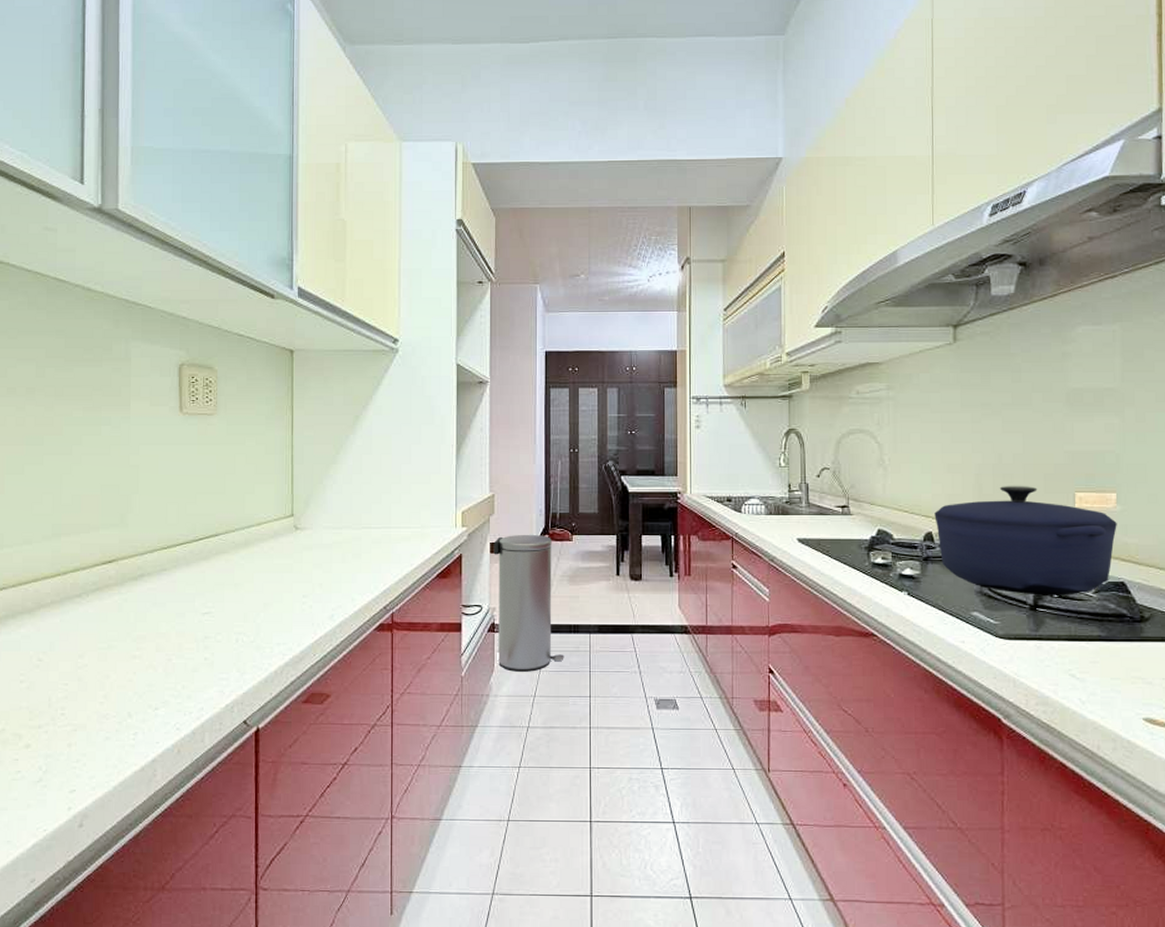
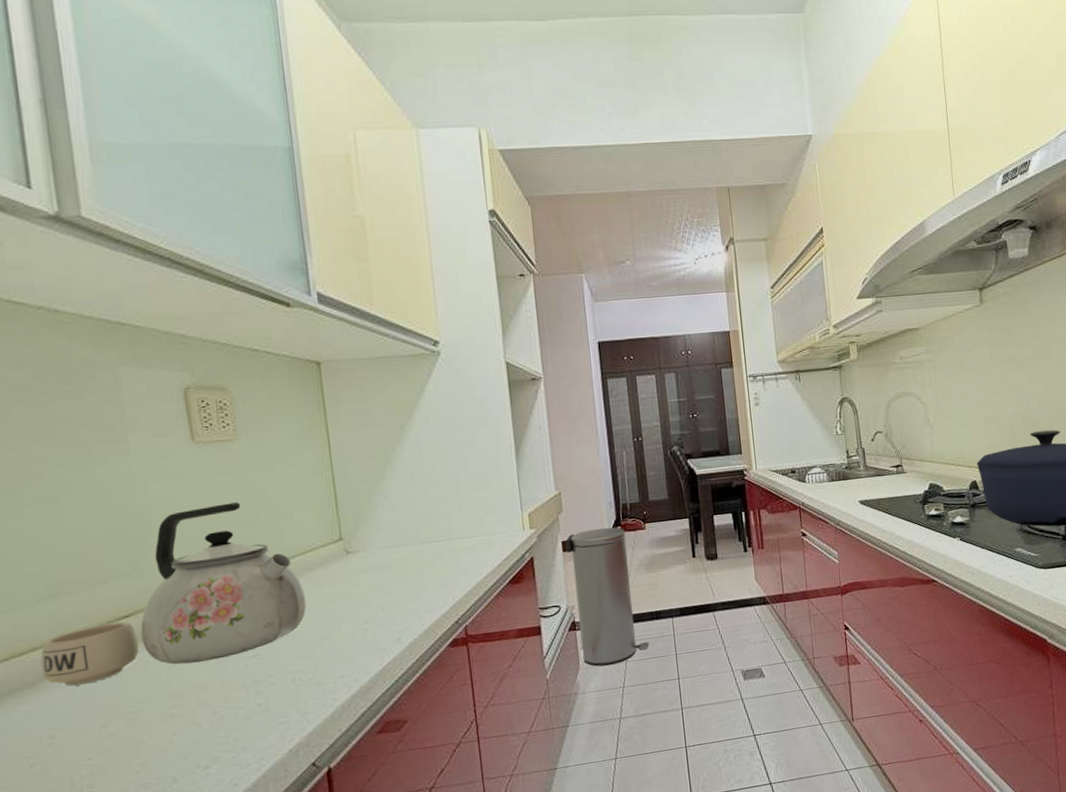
mug: none [39,565,117,617] -> present [40,621,140,687]
kettle: none [119,471,256,611] -> present [140,502,307,665]

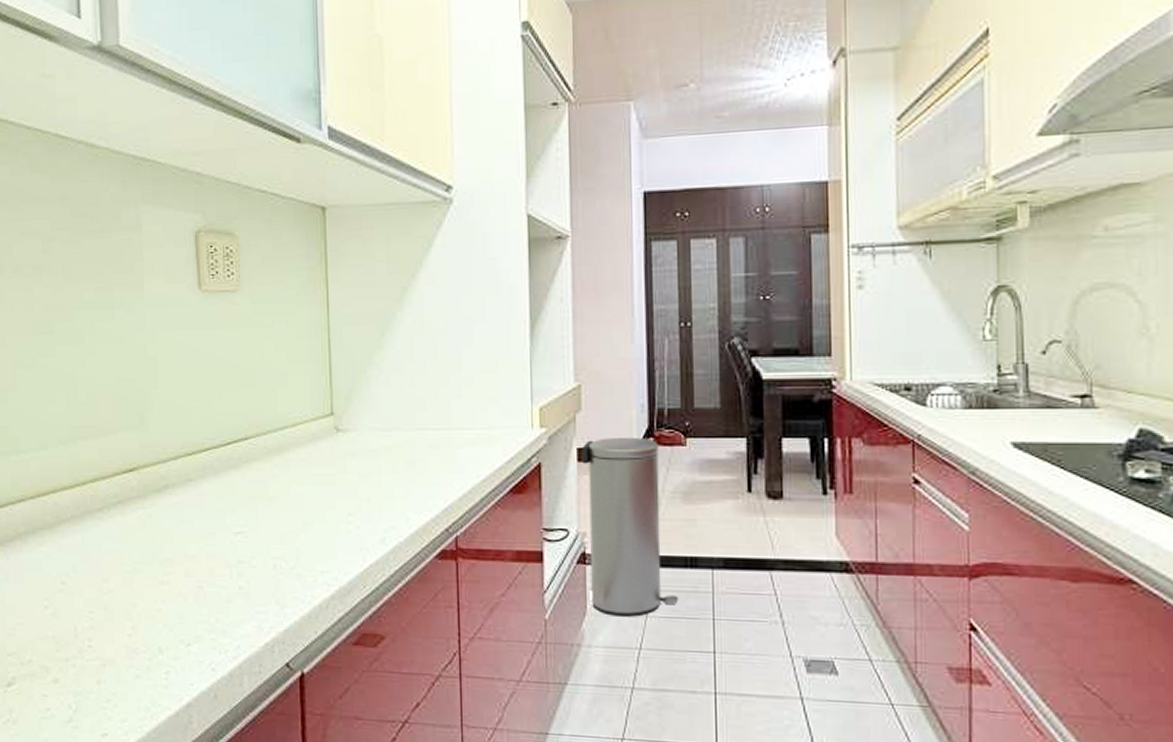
mug: present [40,621,140,687] -> none [59,474,140,535]
kettle: present [140,502,307,665] -> none [142,360,293,530]

